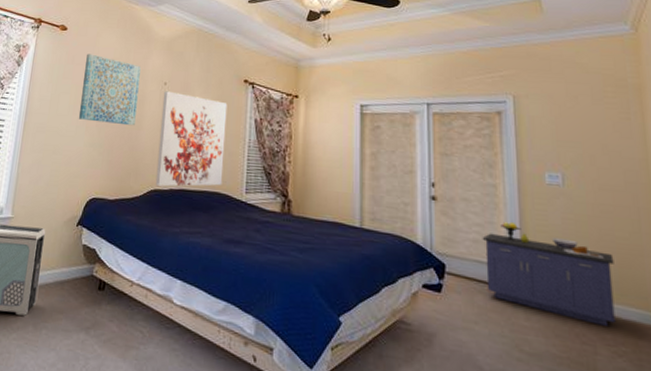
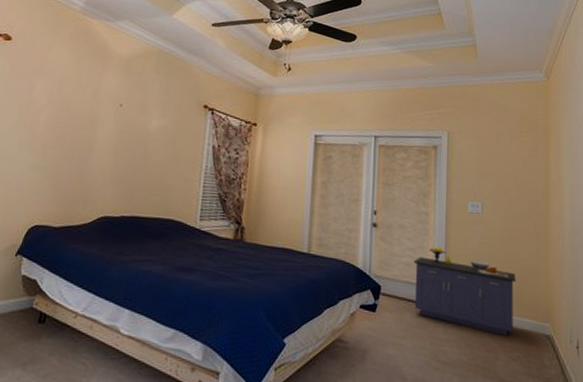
wall art: present [78,54,141,126] -> none [21,68,95,149]
wall art: present [155,91,228,187] -> none [105,113,186,214]

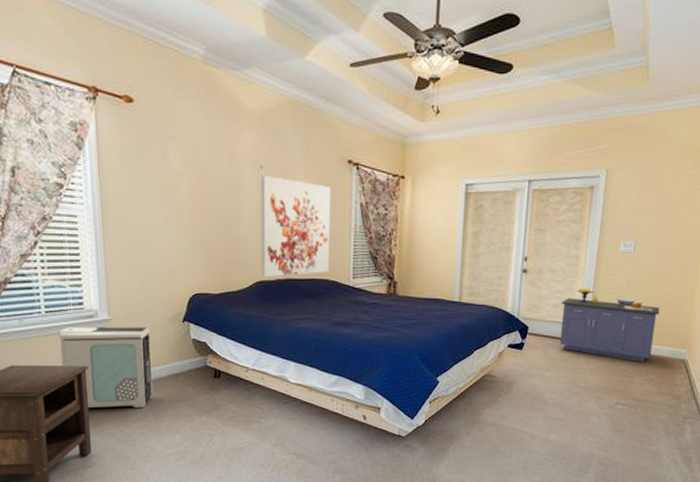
wall art: none [105,113,186,214] -> present [260,175,331,277]

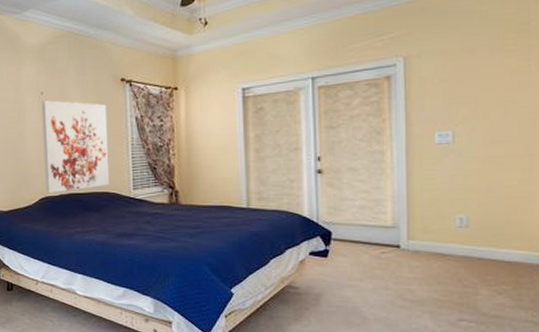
storage cabinet: present [559,286,660,362] -> none [368,184,501,269]

